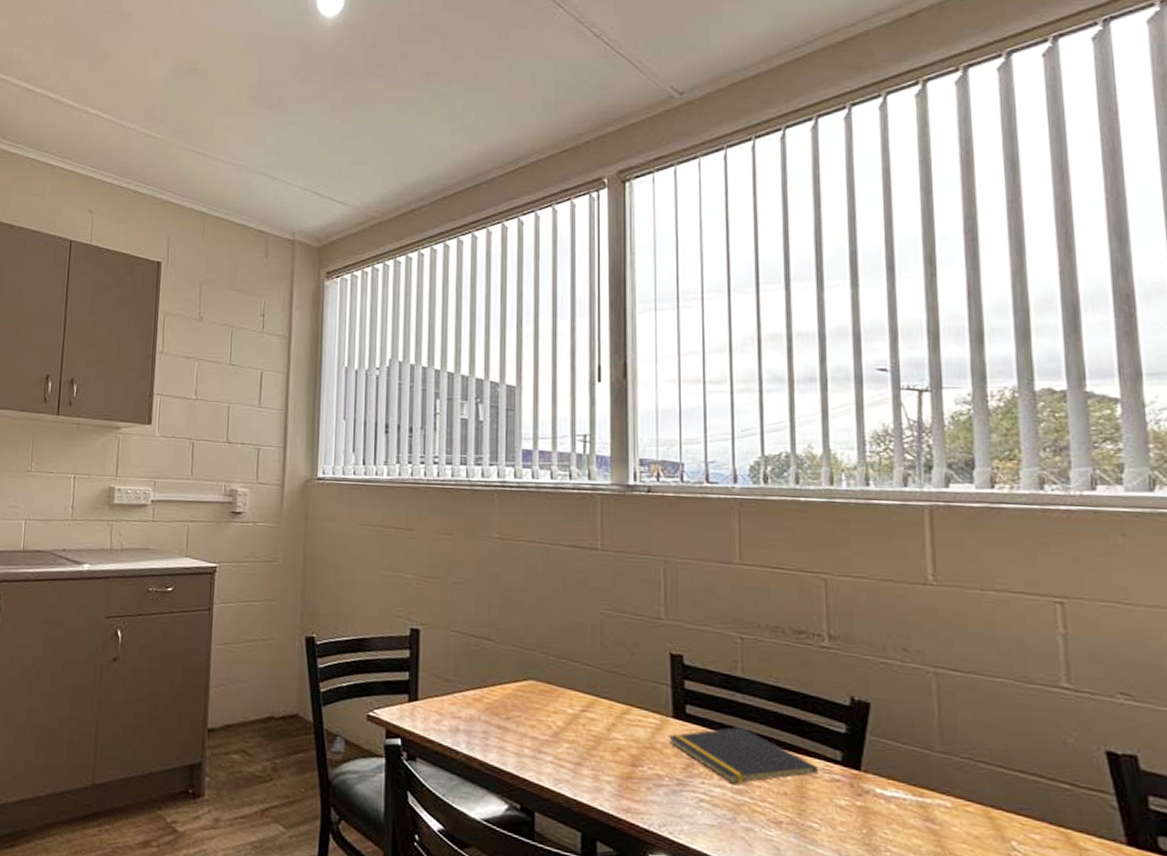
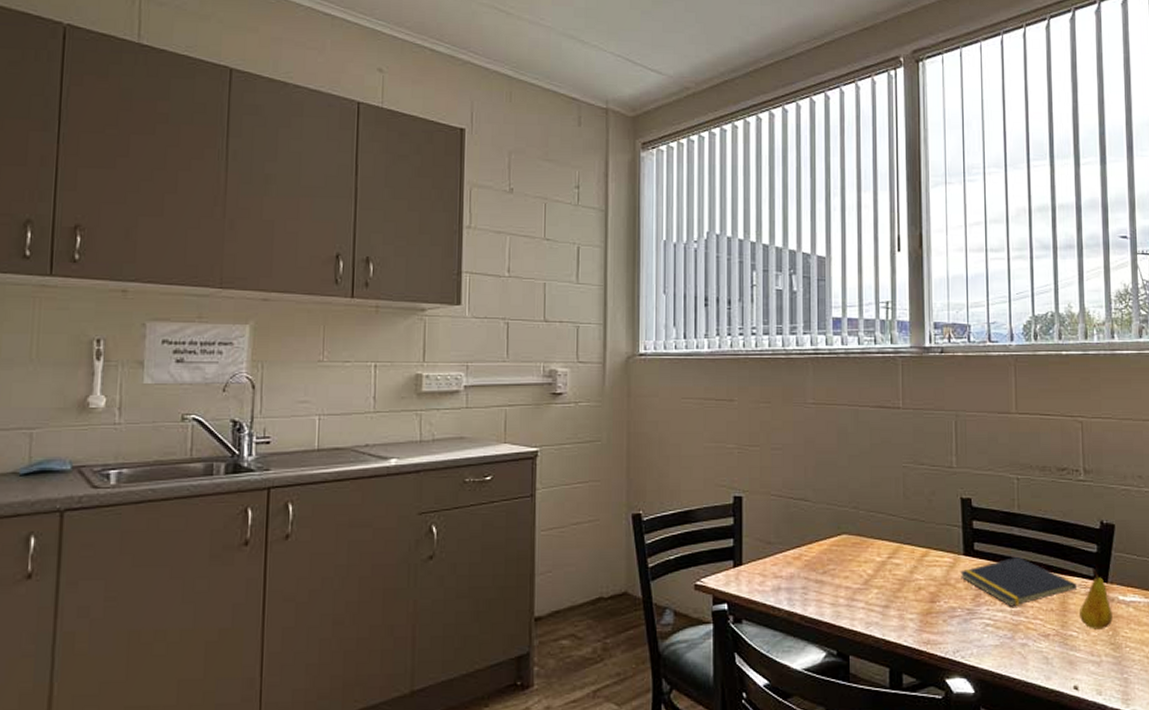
fruit: none [822,752,867,826] -> present [1080,569,1113,629]

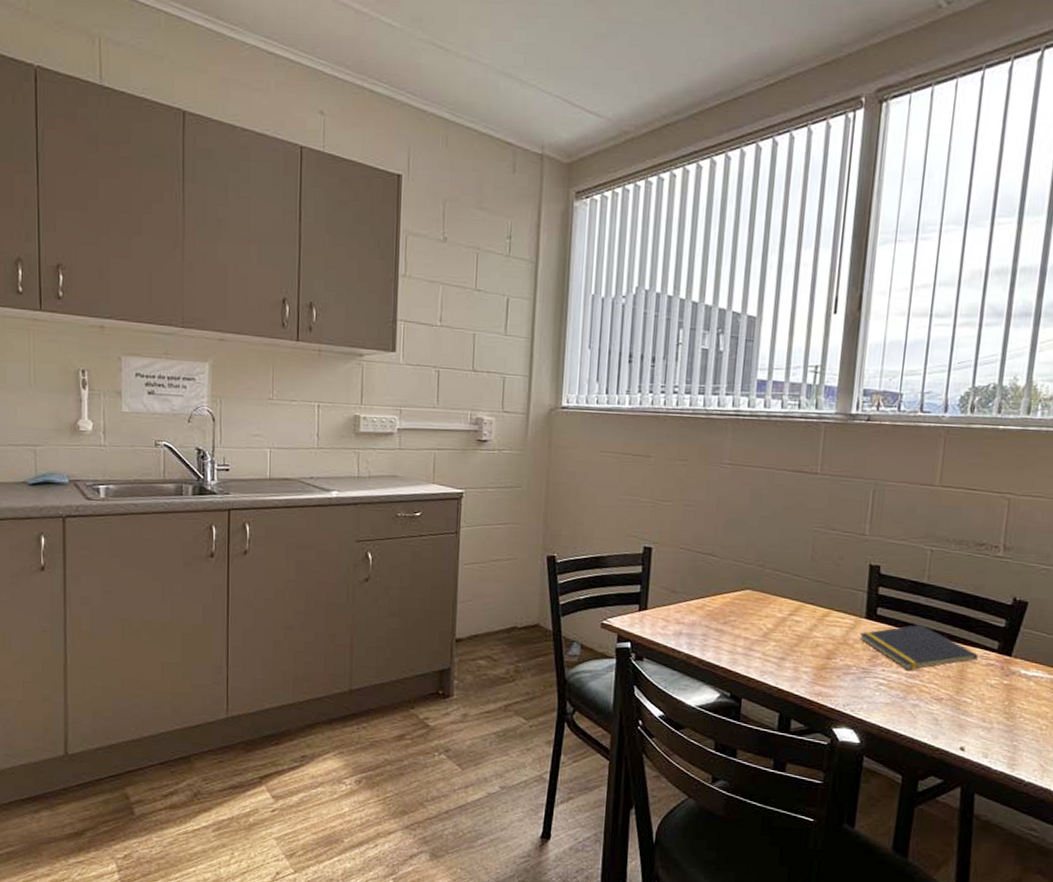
fruit: present [1080,569,1113,629] -> none [976,642,1012,699]

